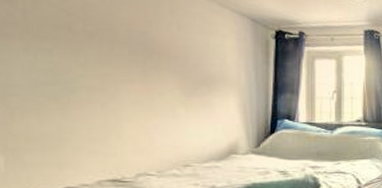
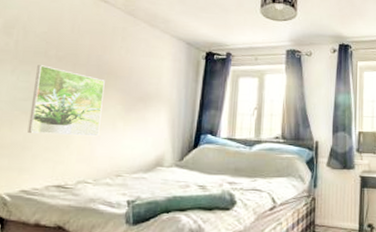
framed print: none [60,41,157,125] -> present [27,65,105,137]

